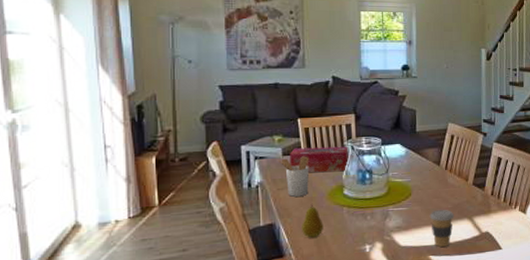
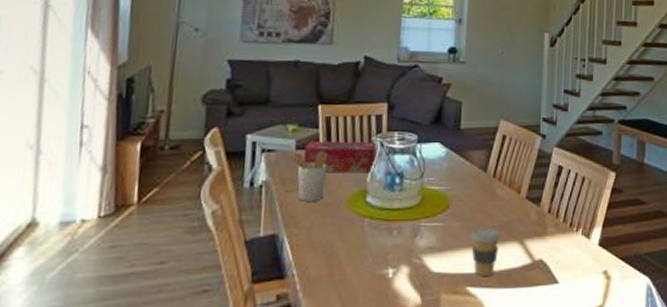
fruit: present [302,203,324,238] -> none [310,211,338,255]

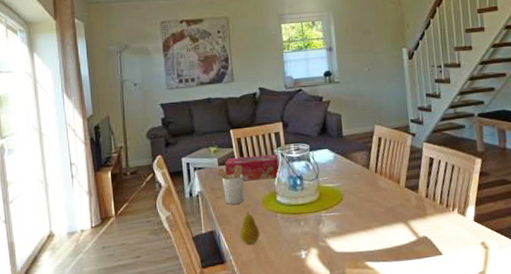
fruit: none [310,211,338,255] -> present [239,210,260,244]
coffee cup: present [470,227,501,276] -> none [362,213,389,253]

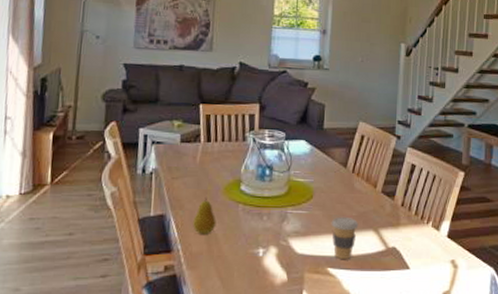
utensil holder: present [214,165,244,205] -> none [174,145,208,188]
tissue box: present [225,153,280,180] -> none [187,135,250,165]
coffee cup: none [362,213,389,253] -> present [331,216,359,259]

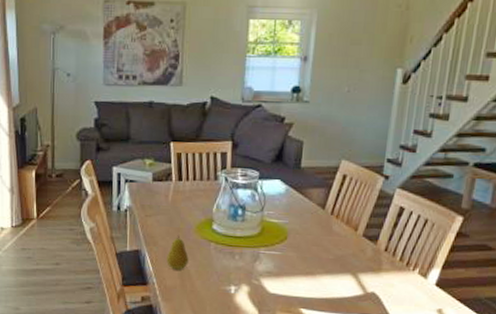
coffee cup: present [331,216,359,259] -> none [305,259,336,301]

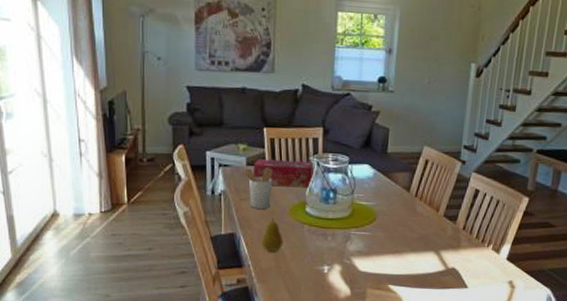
utensil holder: none [147,183,180,226] -> present [241,168,273,209]
tissue box: none [159,174,222,205] -> present [253,158,314,188]

